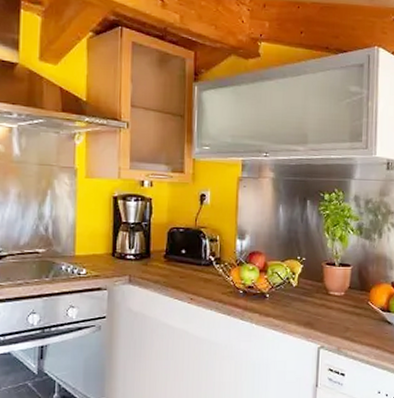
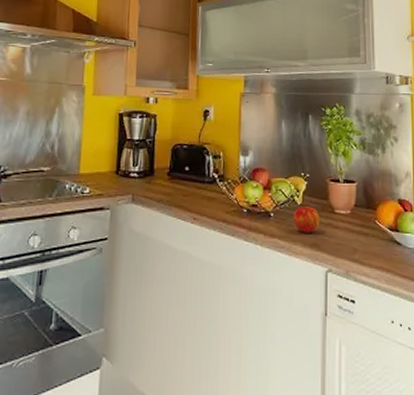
apple: none [288,288,315,313] -> present [293,206,320,233]

